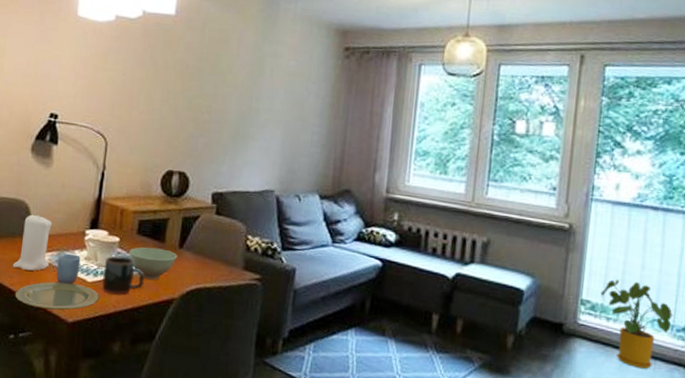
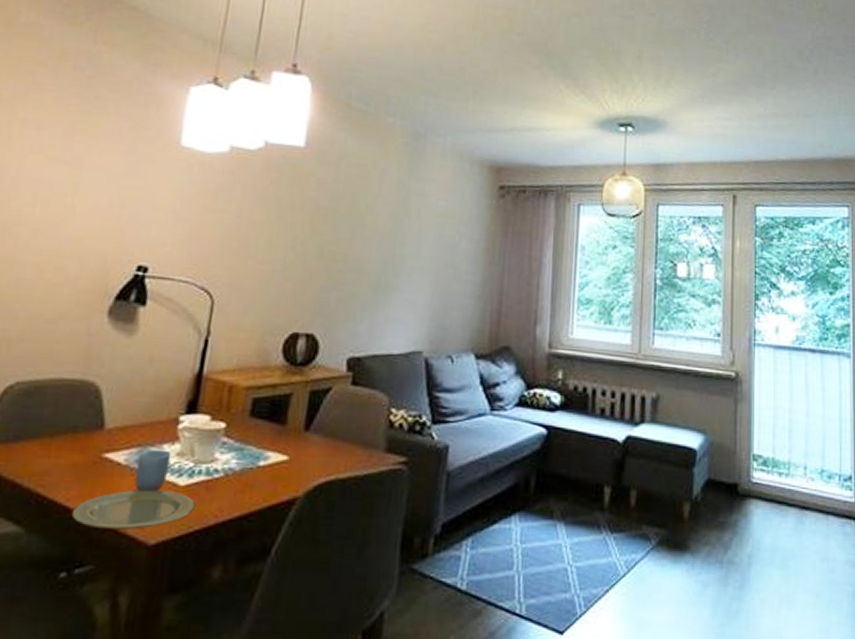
candle: present [12,213,52,271] -> none [70,398,132,478]
mug: present [102,255,144,294] -> none [199,447,258,498]
bowl: present [129,247,178,281] -> none [238,432,303,477]
house plant: present [600,279,674,369] -> none [770,430,840,526]

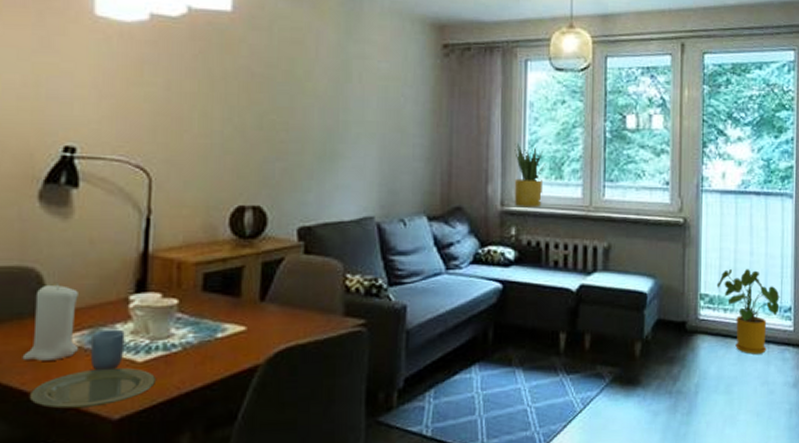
candle: none [70,398,132,478] -> present [22,282,79,361]
planter: none [562,286,596,352] -> present [514,144,547,207]
house plant: none [770,430,840,526] -> present [716,269,781,355]

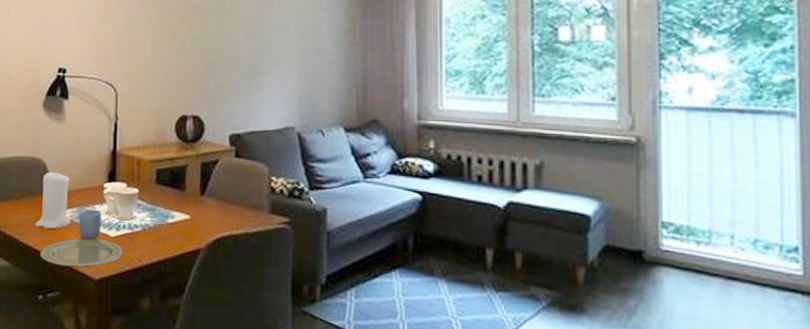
planter: present [514,144,547,207] -> none [431,59,466,122]
house plant: present [716,269,781,355] -> none [684,197,781,298]

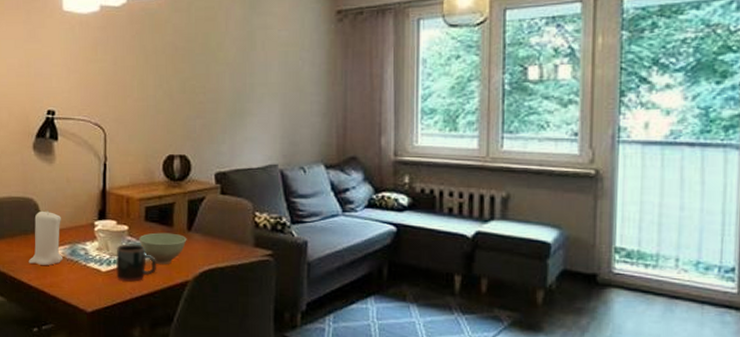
plate: present [40,238,125,268] -> none [33,273,116,301]
cup: present [78,209,102,240] -> none [70,245,93,275]
mug: none [125,207,167,247] -> present [116,244,156,281]
bowl: none [150,196,200,231] -> present [139,232,187,265]

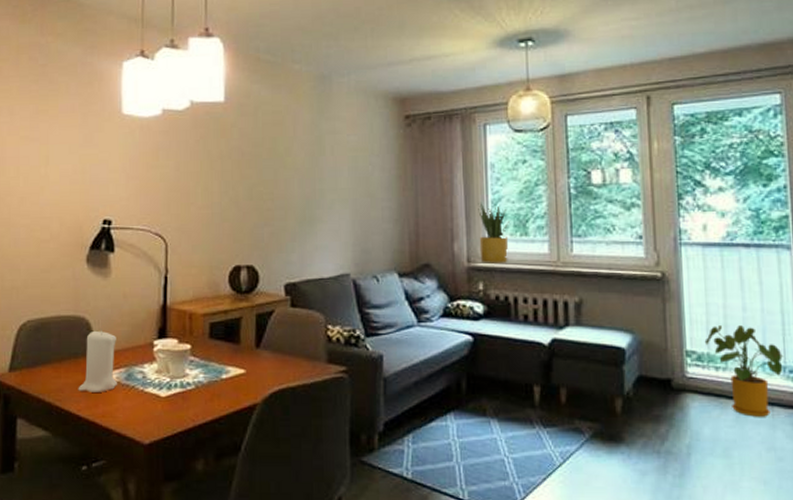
mug: present [116,244,156,281] -> none [177,364,222,406]
bowl: present [139,232,187,265] -> none [203,351,255,387]
planter: none [407,98,440,158] -> present [478,203,511,264]
house plant: none [635,224,721,314] -> present [704,325,784,417]

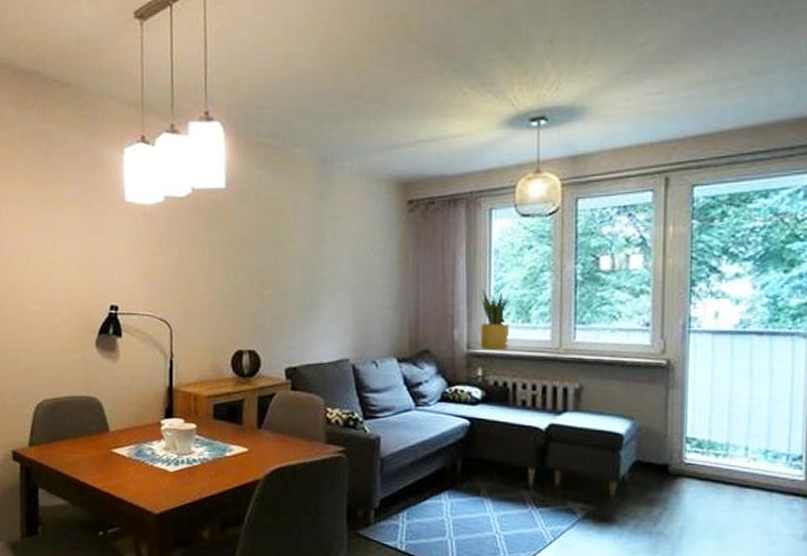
candle: present [78,329,118,392] -> none [92,409,129,467]
house plant: present [704,325,784,417] -> none [706,413,789,503]

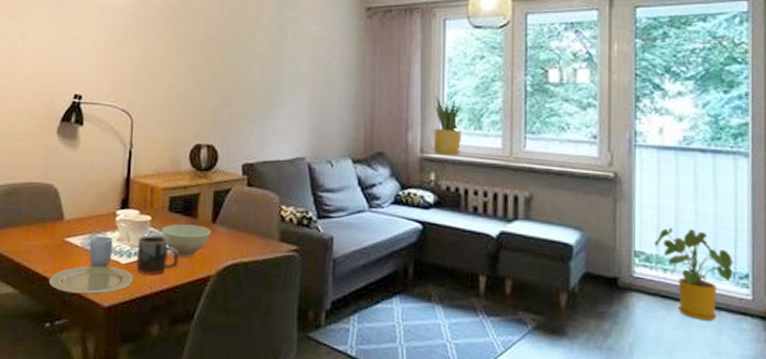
plate: none [98,474,184,503] -> present [48,265,135,295]
cup: none [136,445,160,476] -> present [89,235,113,267]
mug: none [183,442,226,481] -> present [136,235,178,274]
bowl: none [207,430,257,464] -> present [162,224,211,259]
house plant: none [706,413,789,503] -> present [654,228,735,321]

